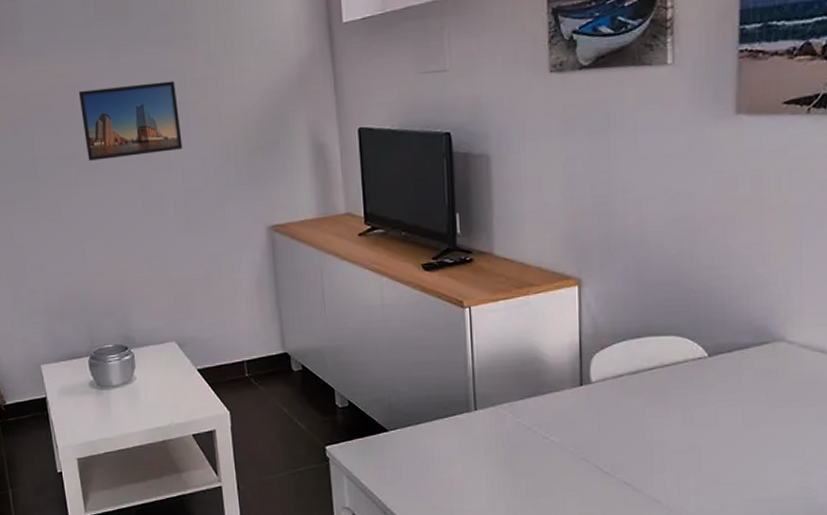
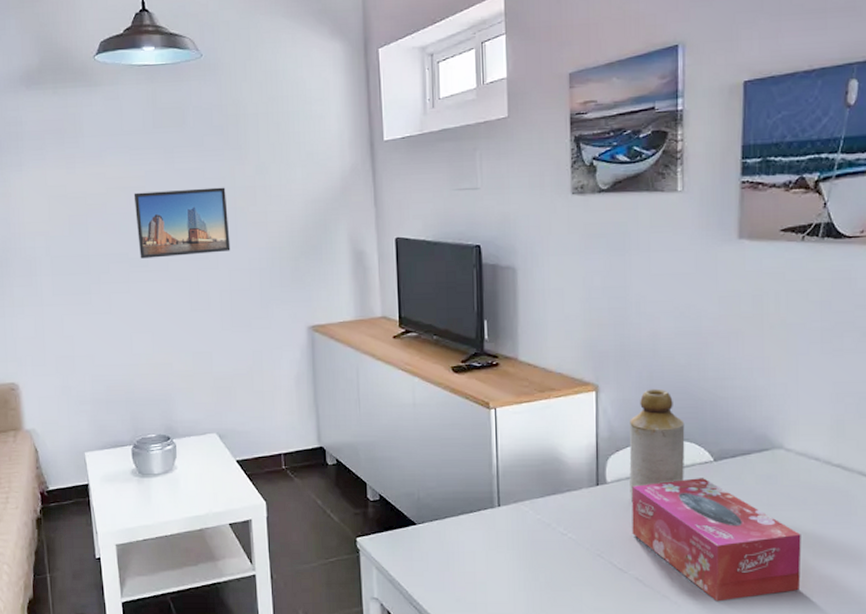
bottle: none [615,281,677,401] -> present [629,389,685,501]
tissue box: none [618,375,805,505] -> present [631,478,801,602]

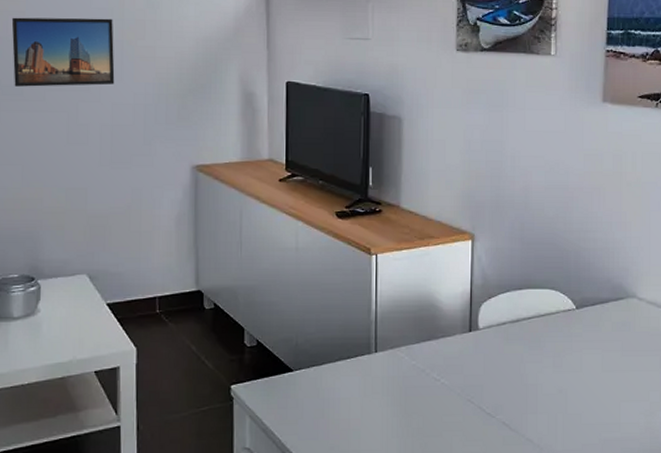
bottle: present [629,389,685,501] -> none [500,239,551,347]
tissue box: present [631,478,801,602] -> none [501,325,650,444]

